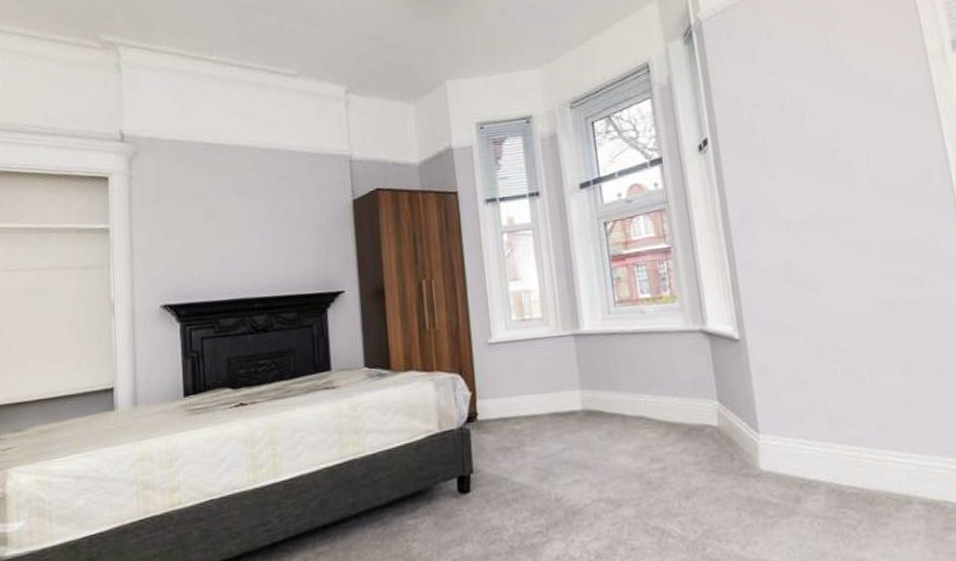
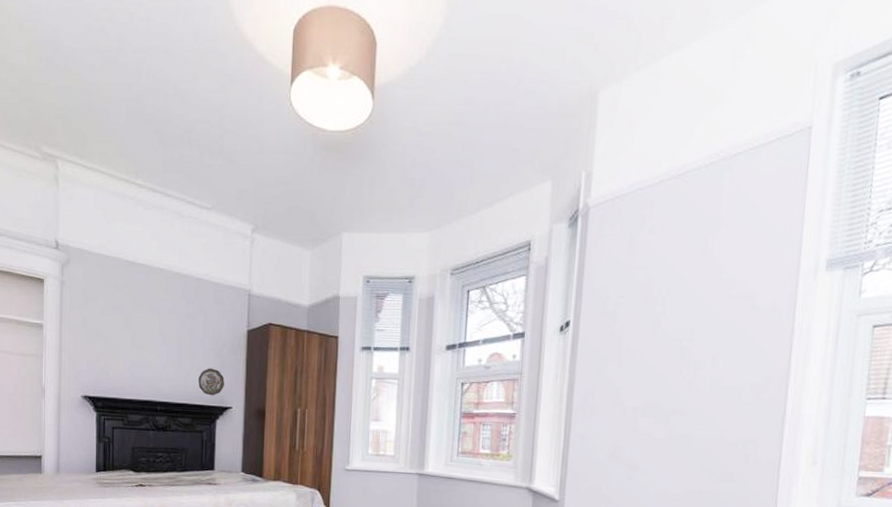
decorative plate: none [301,249,333,282] -> present [198,368,224,396]

